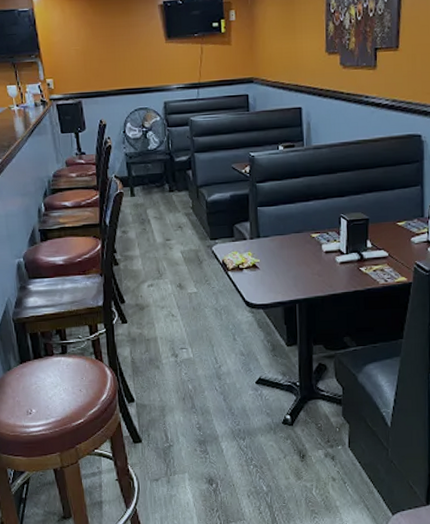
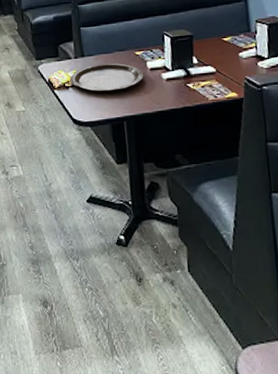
plate: none [244,245,319,274] -> present [70,63,144,92]

